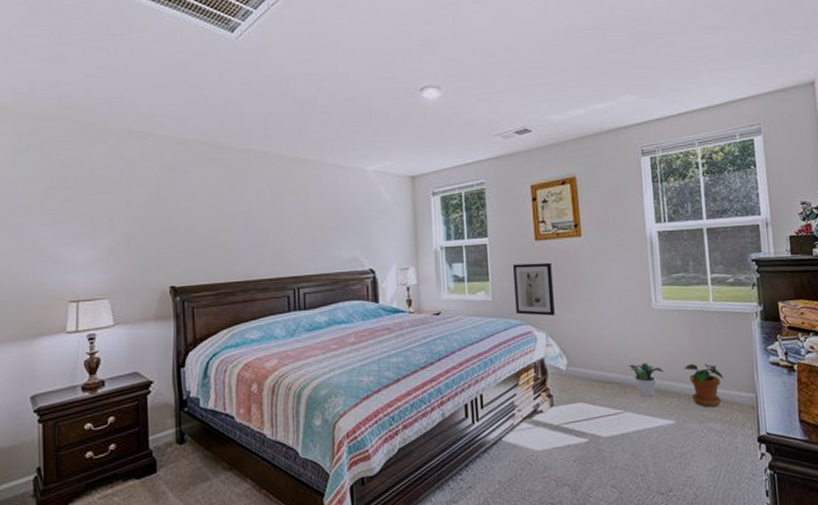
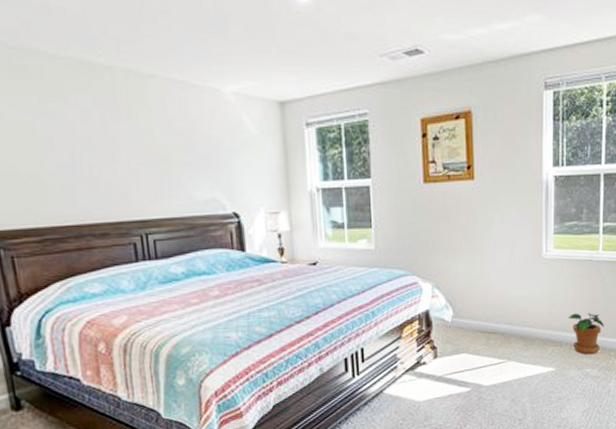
wall art: present [512,262,555,316] -> none [398,208,442,266]
potted plant: present [629,363,663,397] -> none [515,313,548,346]

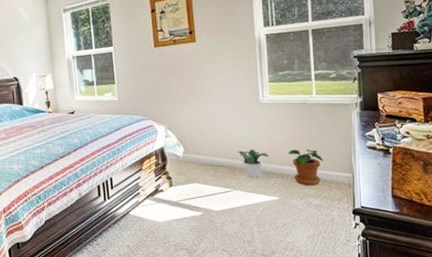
potted plant: none [515,313,548,346] -> present [238,149,269,178]

